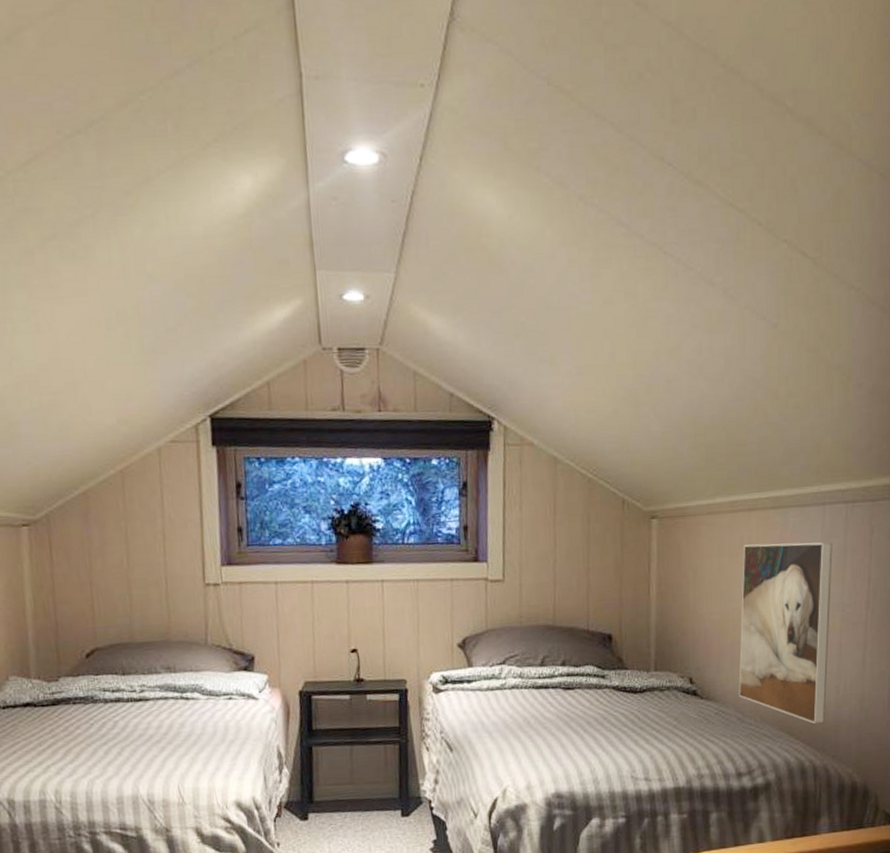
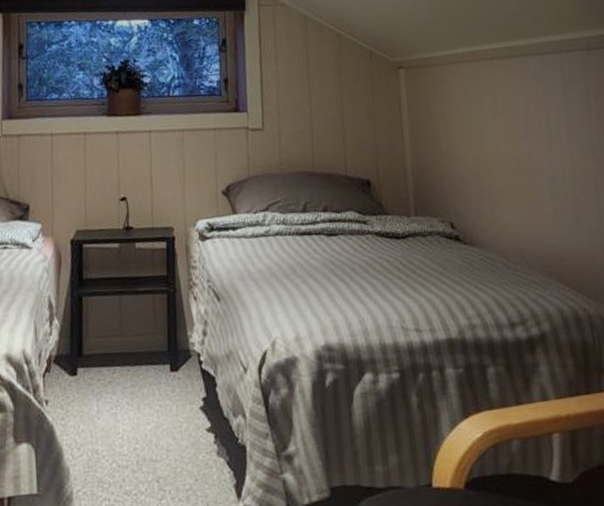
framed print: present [739,542,833,725] -> none [489,87,593,270]

